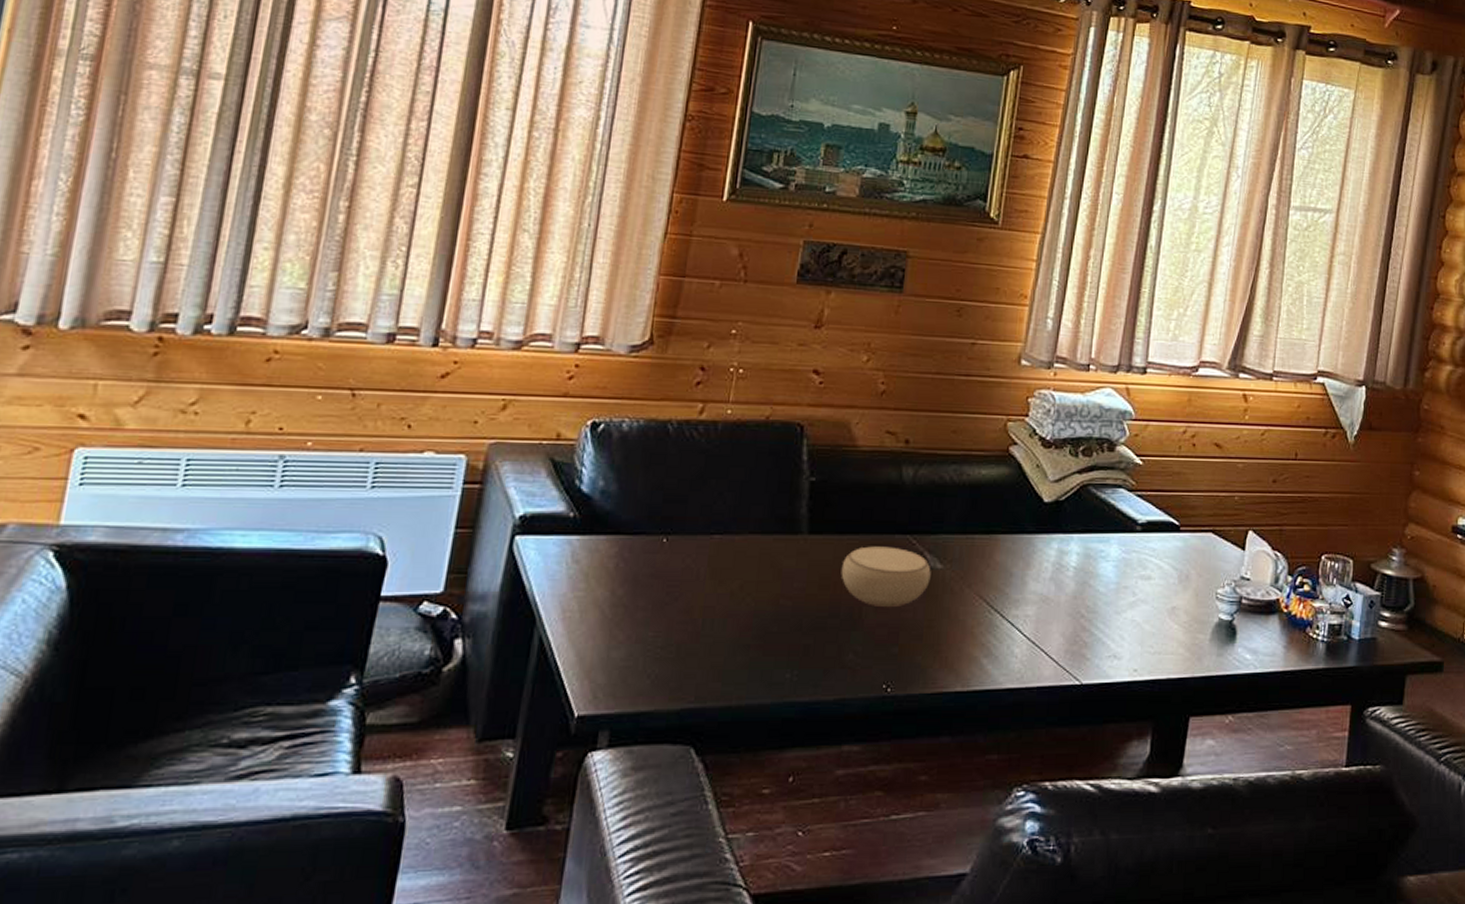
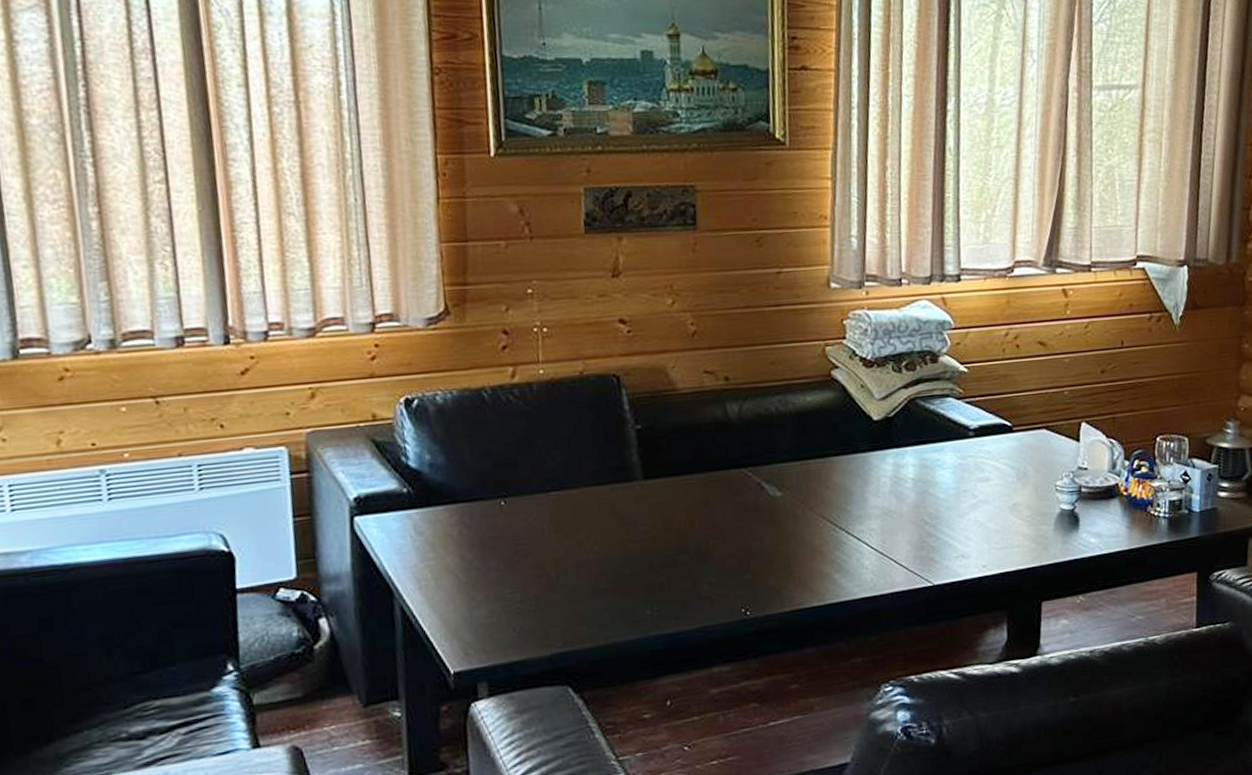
bowl: present [841,546,931,608] -> none [682,481,772,539]

